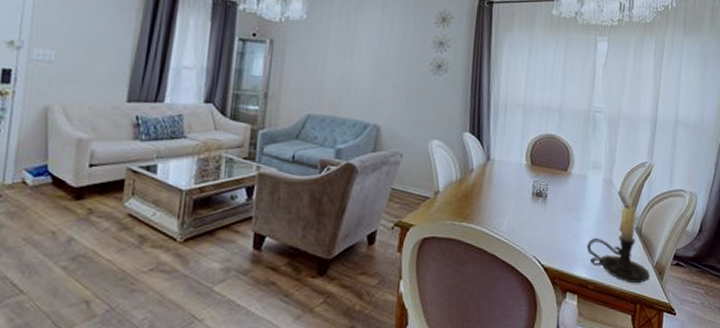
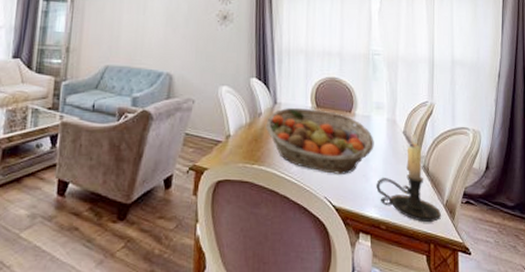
fruit basket: none [476,164,589,234] -> present [265,107,374,174]

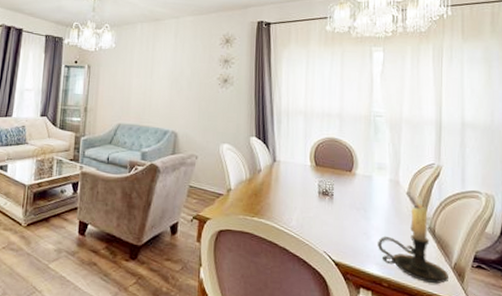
fruit basket: present [265,107,374,174] -> none [265,165,376,231]

